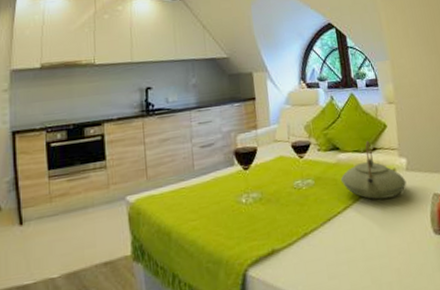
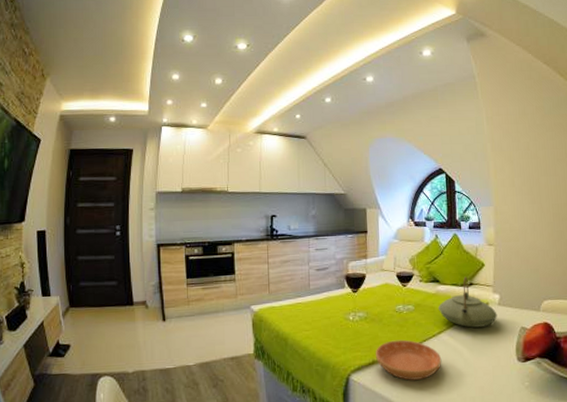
saucer: none [274,220,351,270] -> present [375,339,442,380]

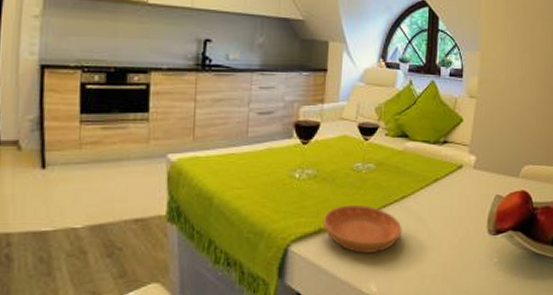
teapot: present [438,276,498,328] -> none [403,132,471,193]

